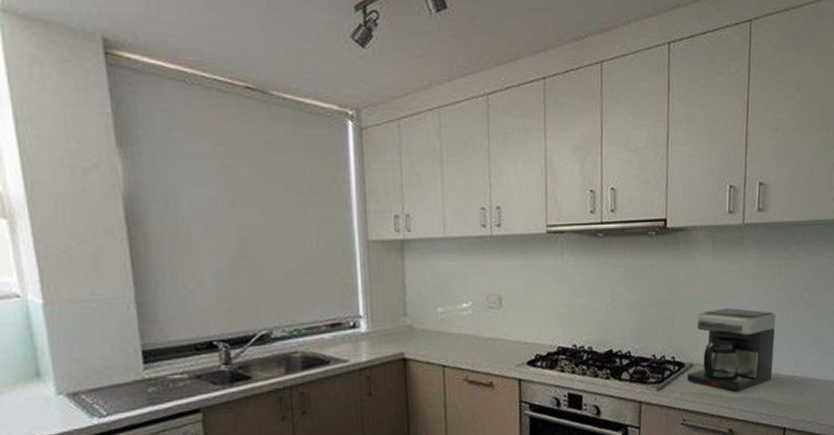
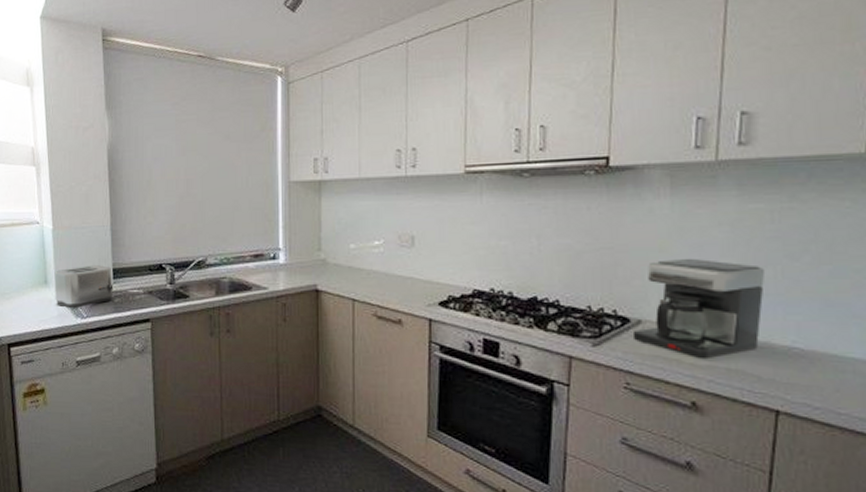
toaster: none [51,347,145,407] -> present [54,265,114,309]

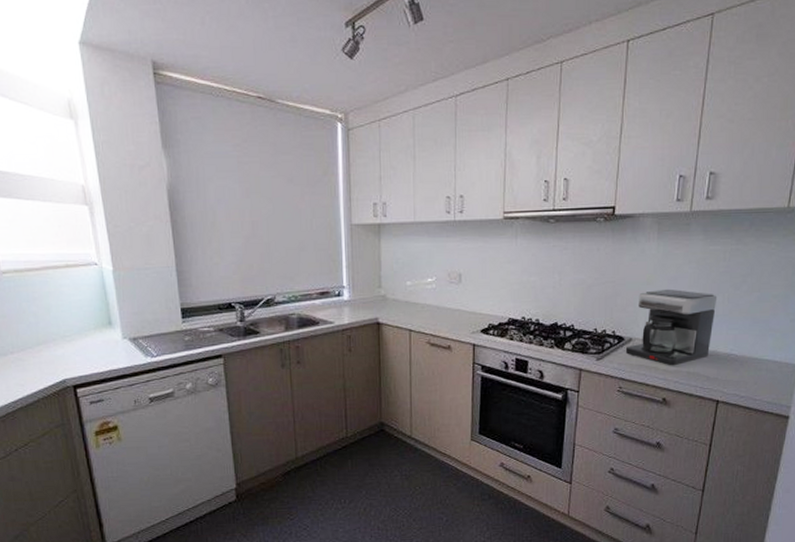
toaster: present [54,265,114,309] -> none [118,305,183,349]

